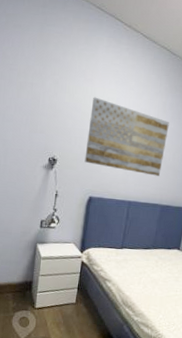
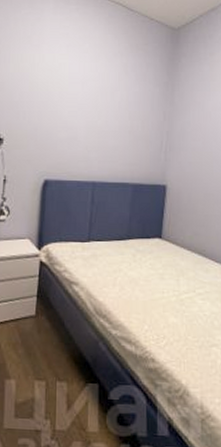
wall art: present [84,97,169,176] -> none [36,64,133,149]

